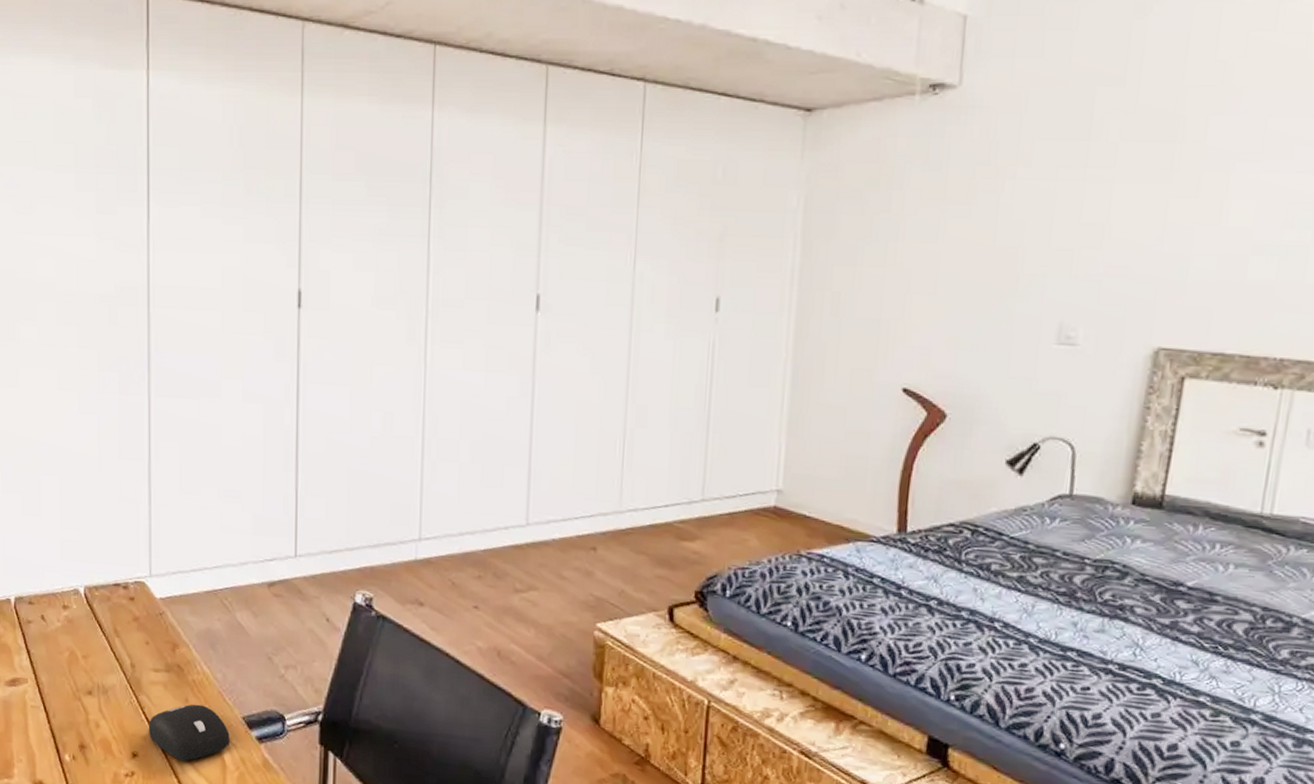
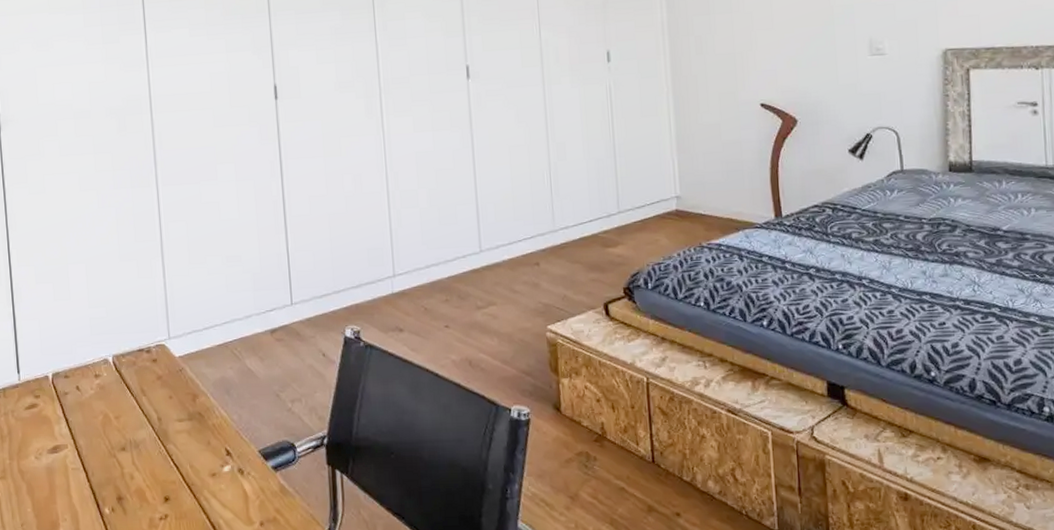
computer mouse: present [148,704,230,761] -> none [177,445,249,498]

